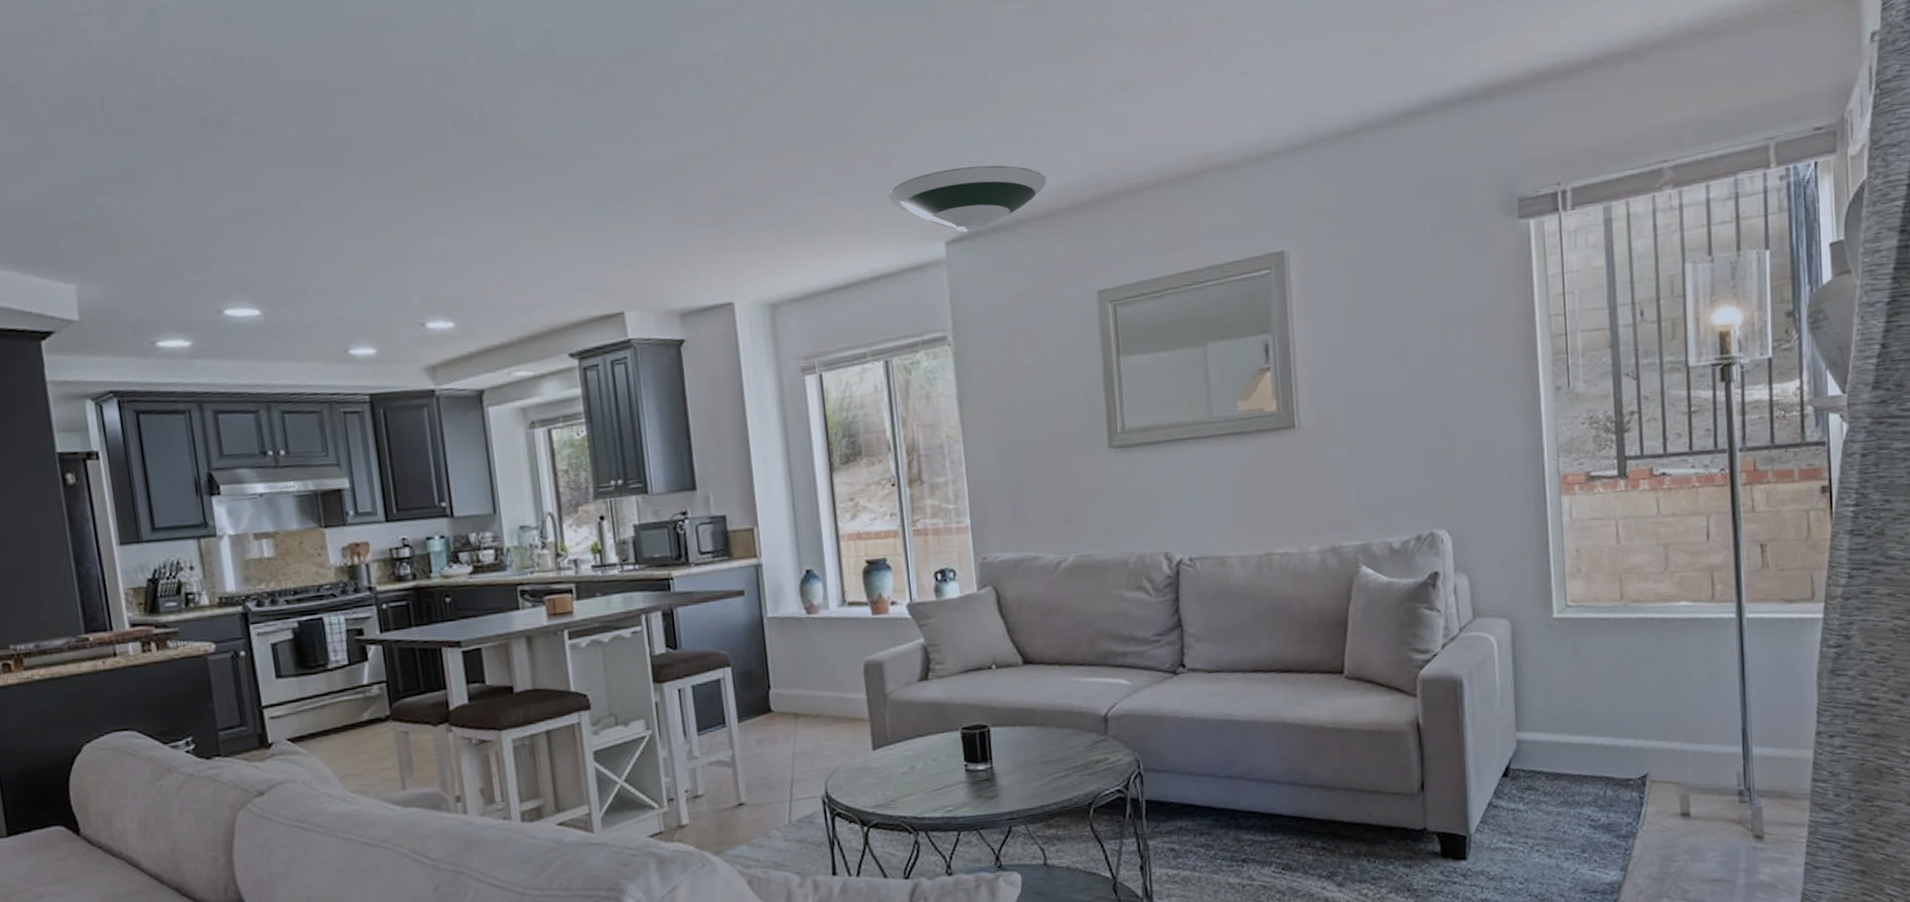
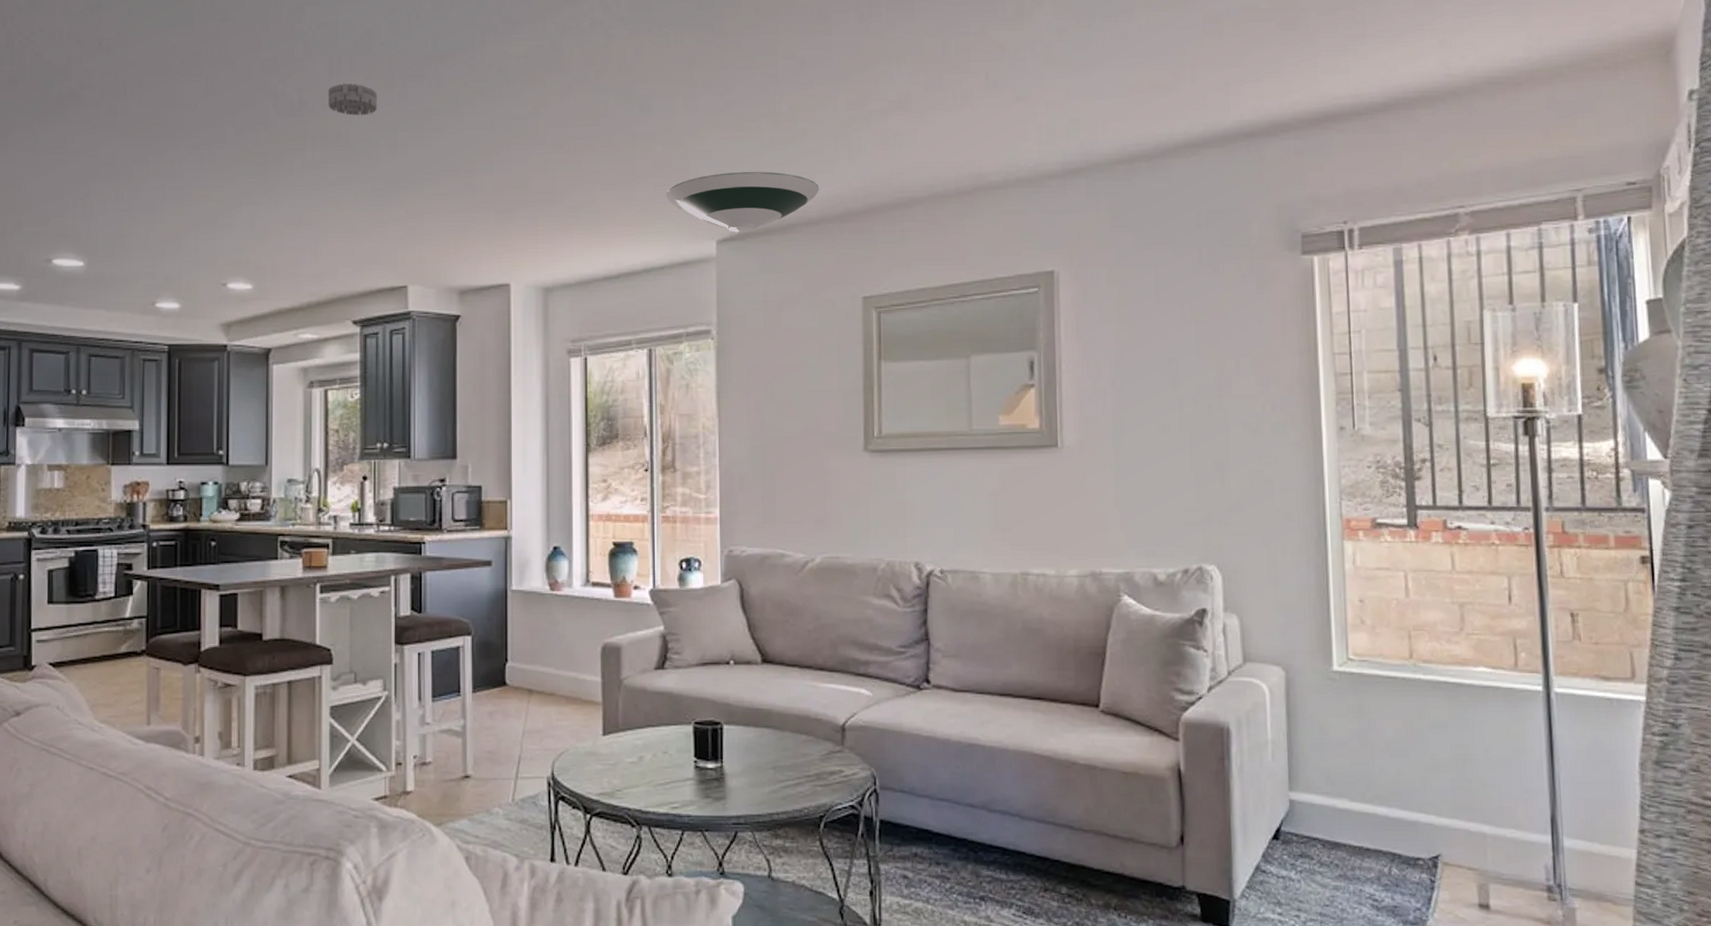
smoke detector: none [510,92,568,129] -> present [327,83,377,116]

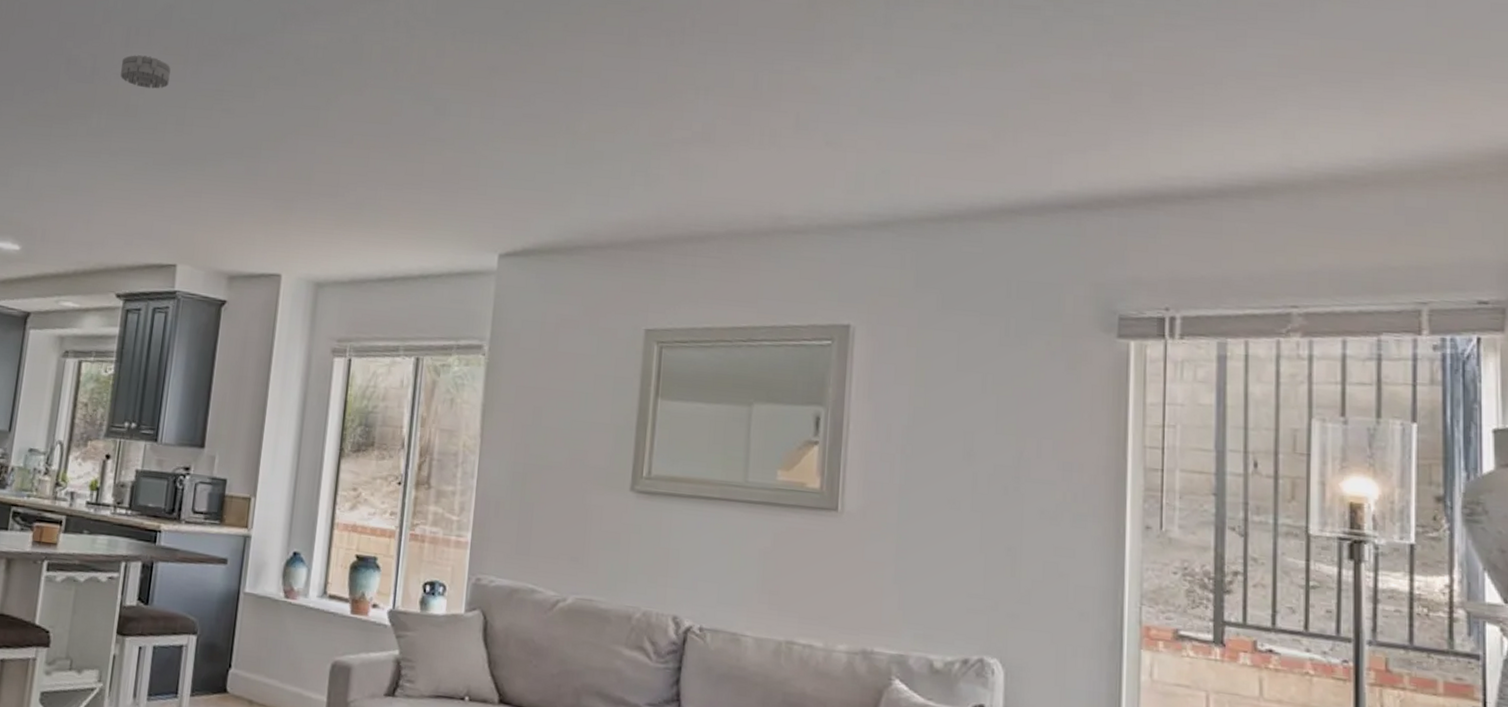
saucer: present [666,172,820,233] -> none [451,186,612,250]

